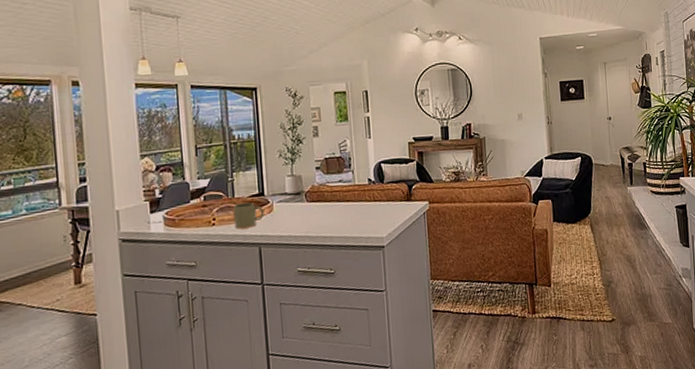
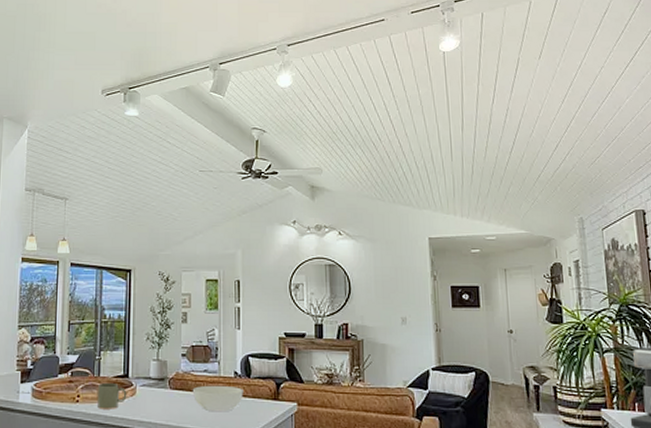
bowl: none [329,192,378,219] -> present [192,385,243,412]

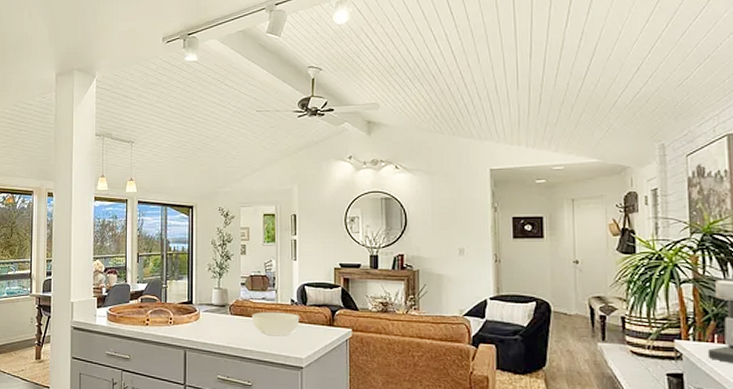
mug: present [96,382,127,409] -> none [164,308,191,332]

